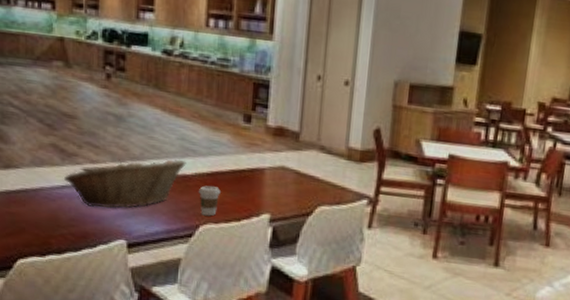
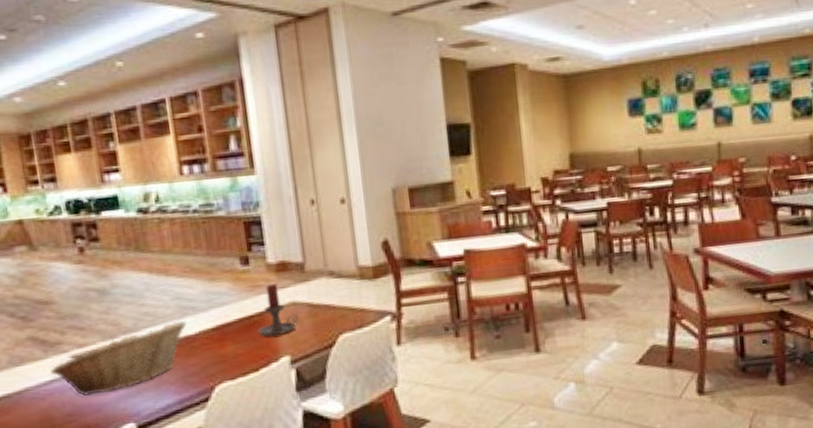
coffee cup: present [199,185,221,216] -> none [206,340,231,375]
candle holder: none [246,145,286,194] -> present [258,283,300,337]

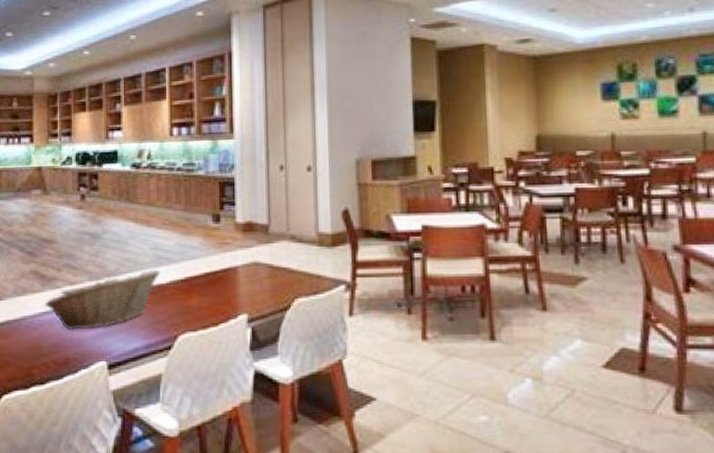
candle holder: present [258,283,300,337] -> none [221,243,260,294]

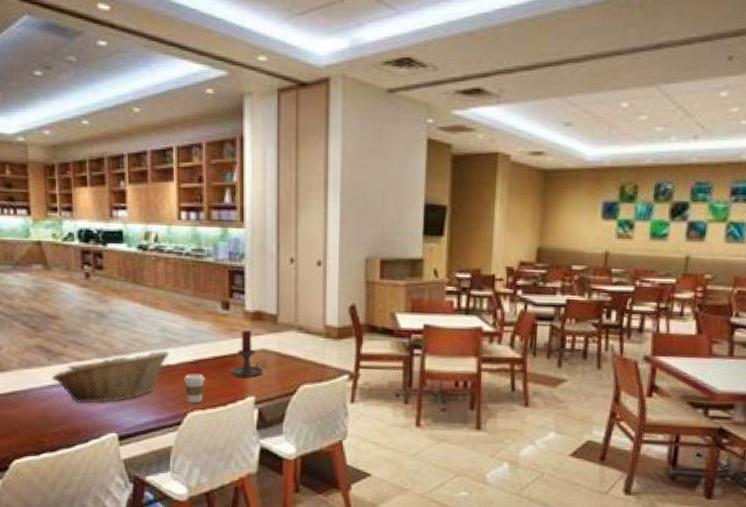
coffee cup: none [175,293,196,325] -> present [184,374,205,403]
candle holder: none [221,243,260,294] -> present [230,330,267,377]

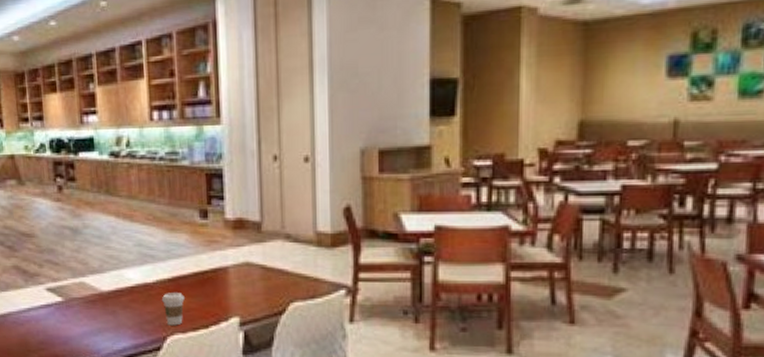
fruit basket: present [51,350,170,404] -> none [28,267,146,328]
candle holder: present [230,330,267,377] -> none [211,241,252,295]

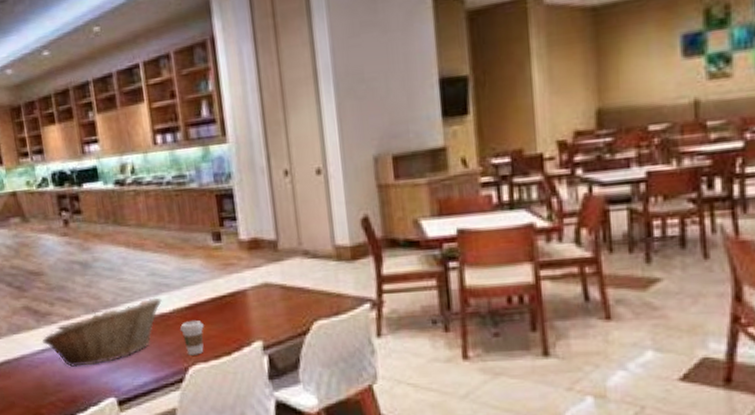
fruit basket: none [28,267,146,328] -> present [41,297,162,367]

